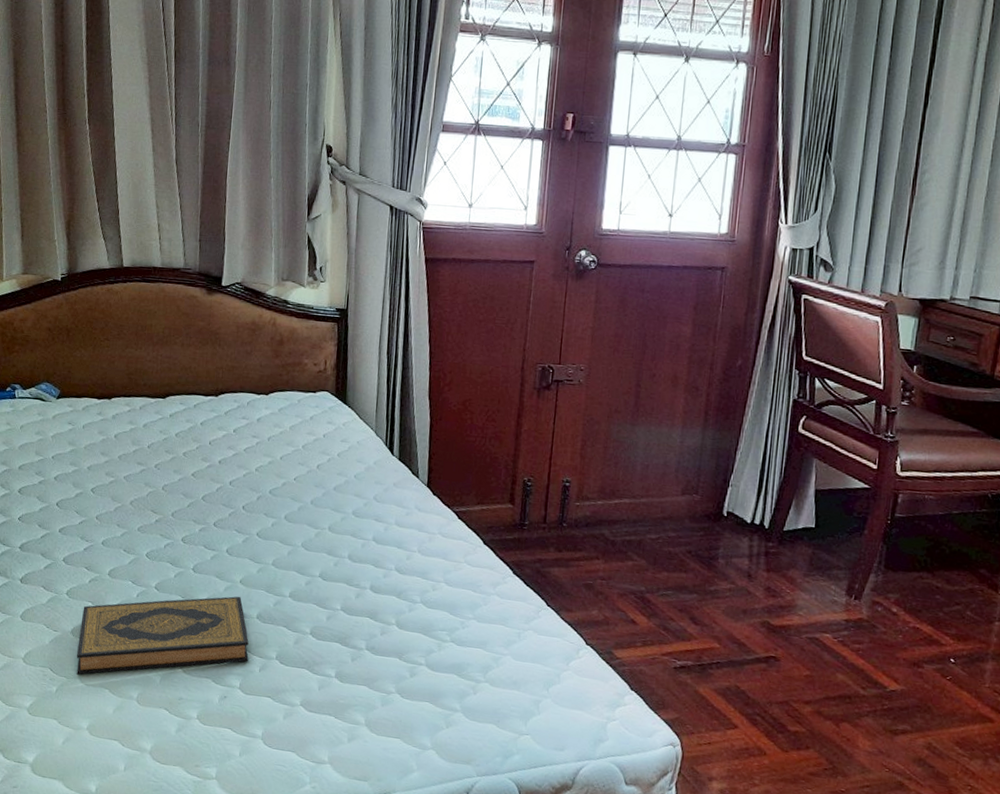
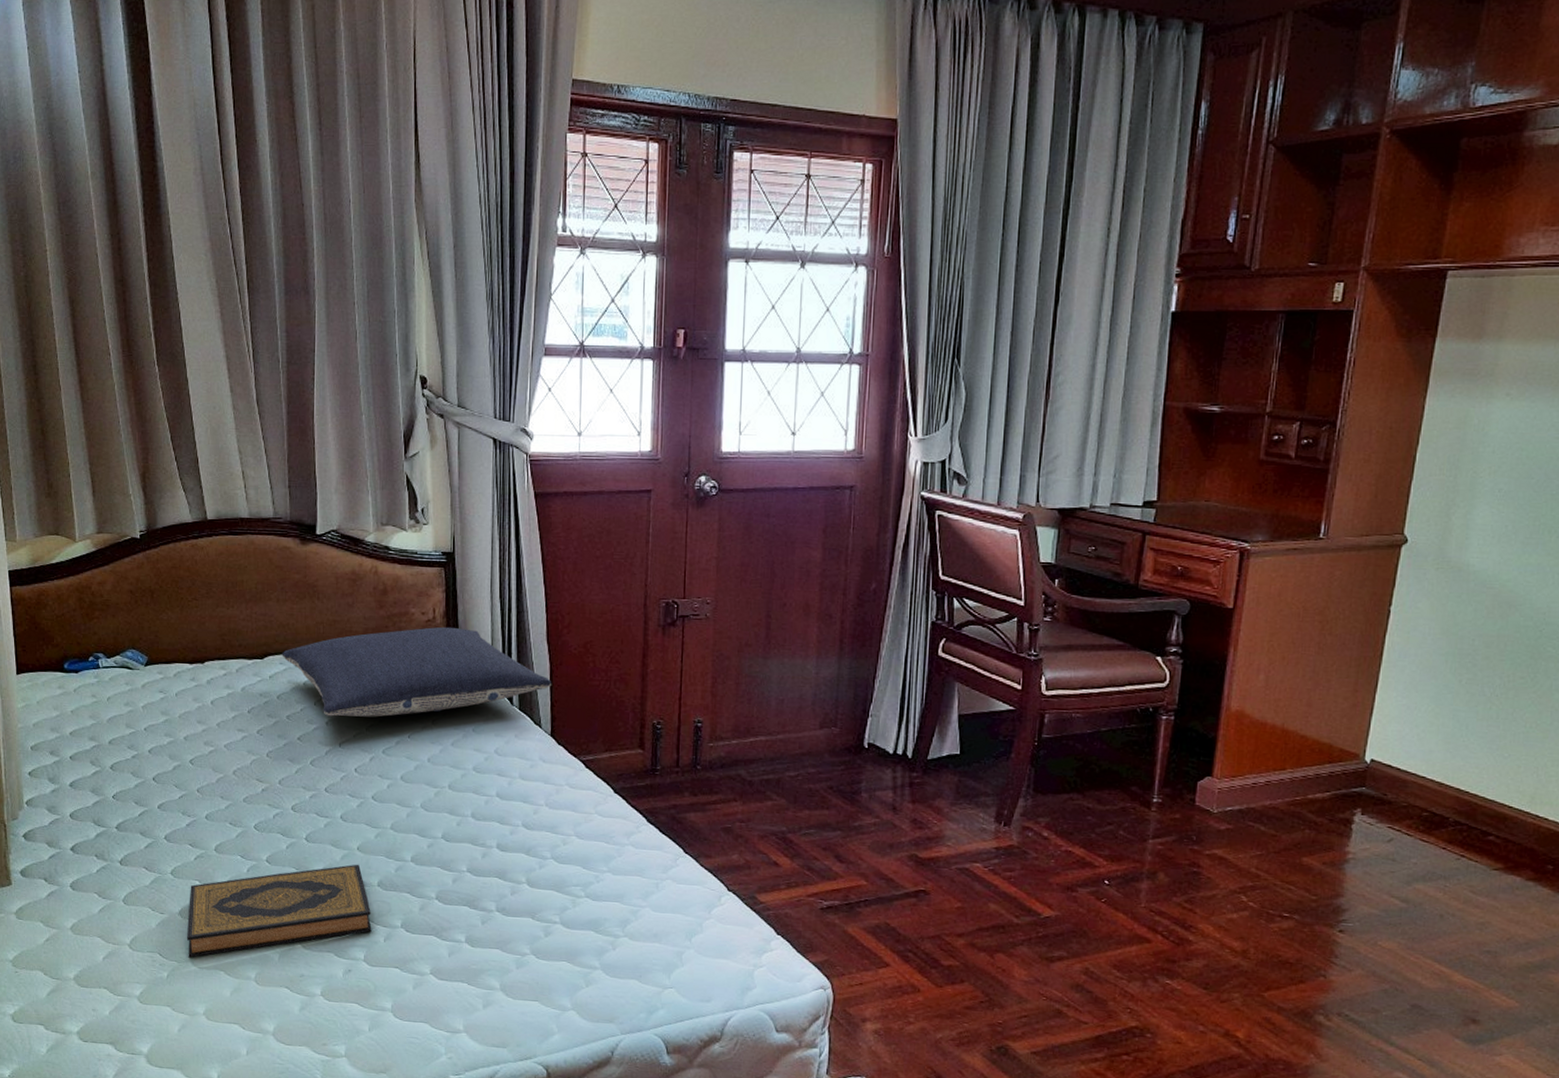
pillow: none [182,378,431,459] -> present [282,627,552,717]

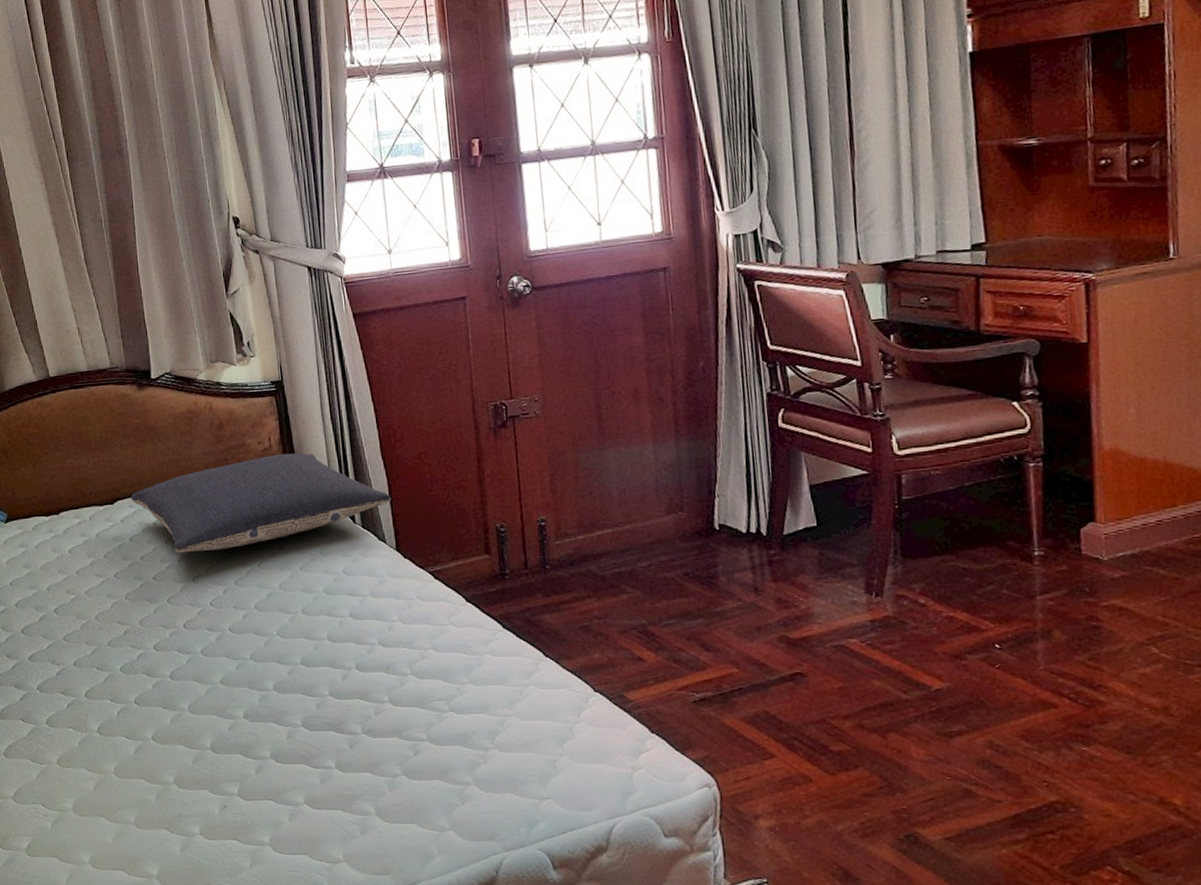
hardback book: present [187,864,372,958] -> none [65,697,243,806]

